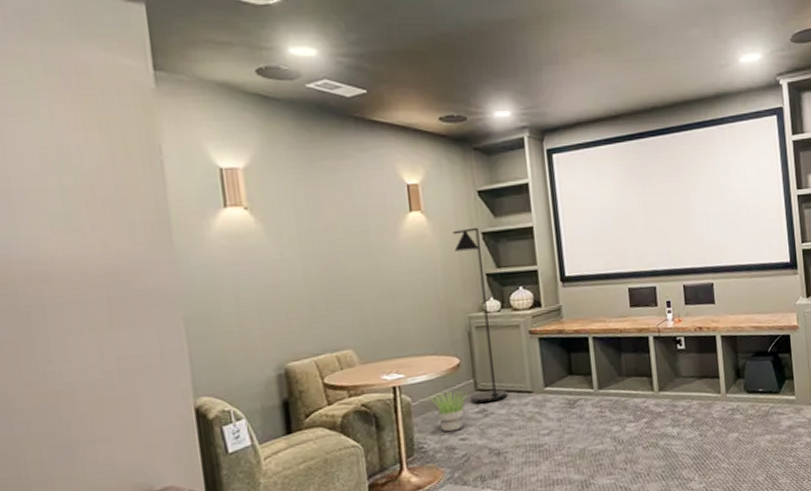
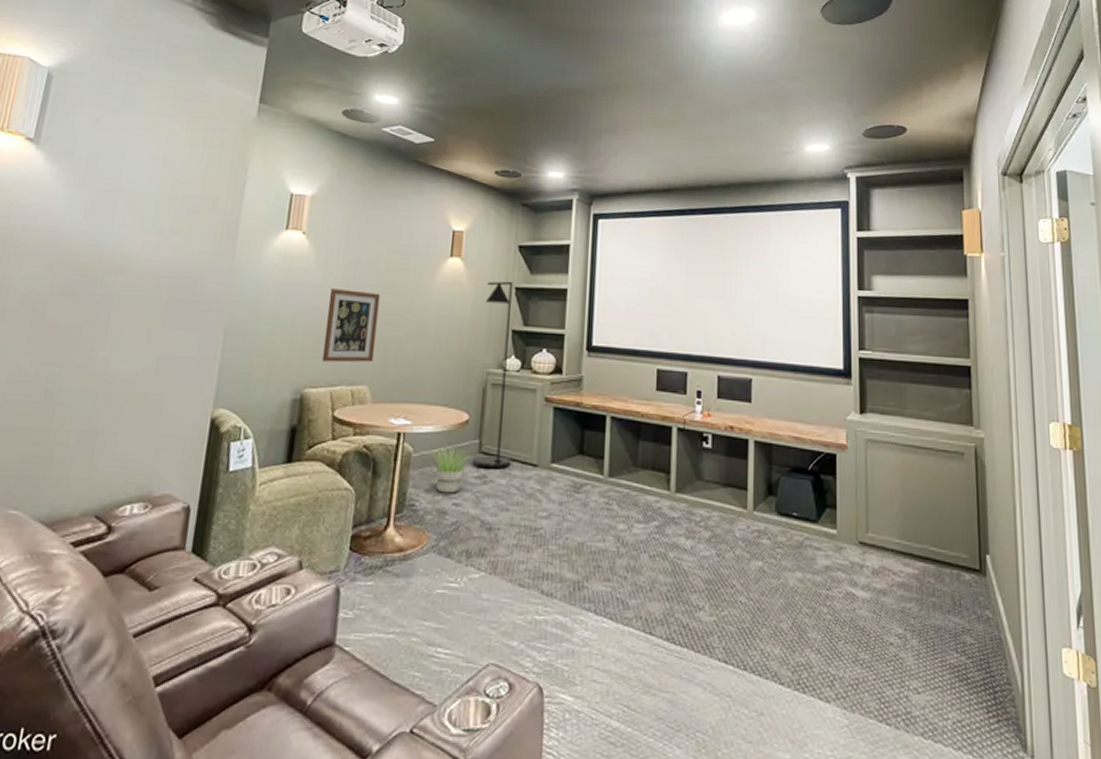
wall art: none [289,258,353,335] -> present [321,289,381,363]

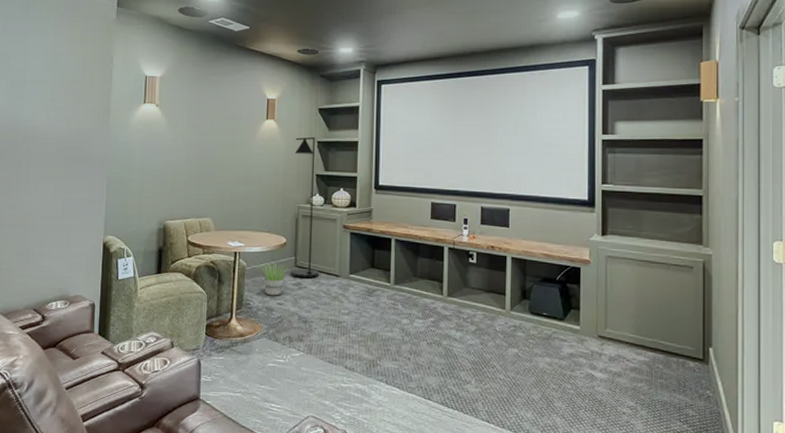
wall art: present [321,289,381,363] -> none [176,147,216,202]

